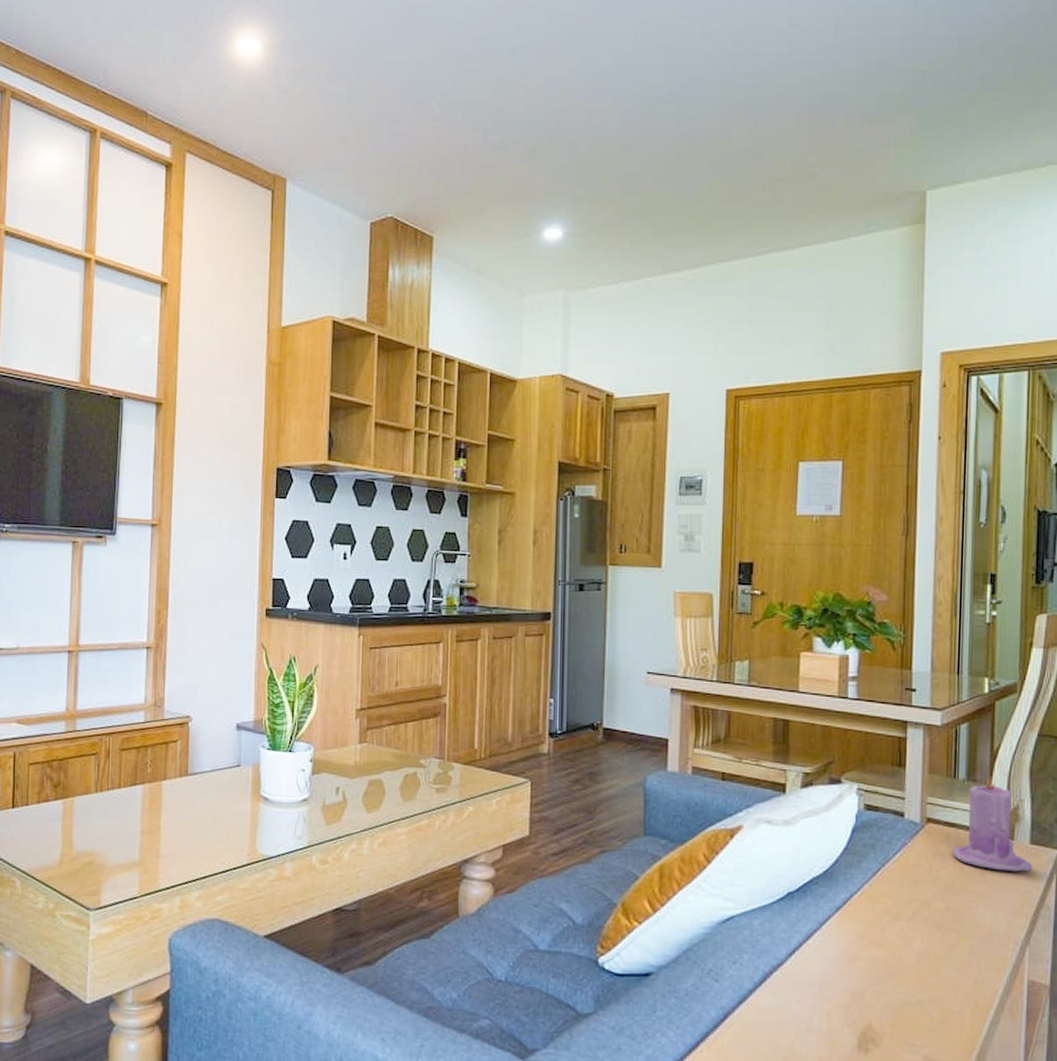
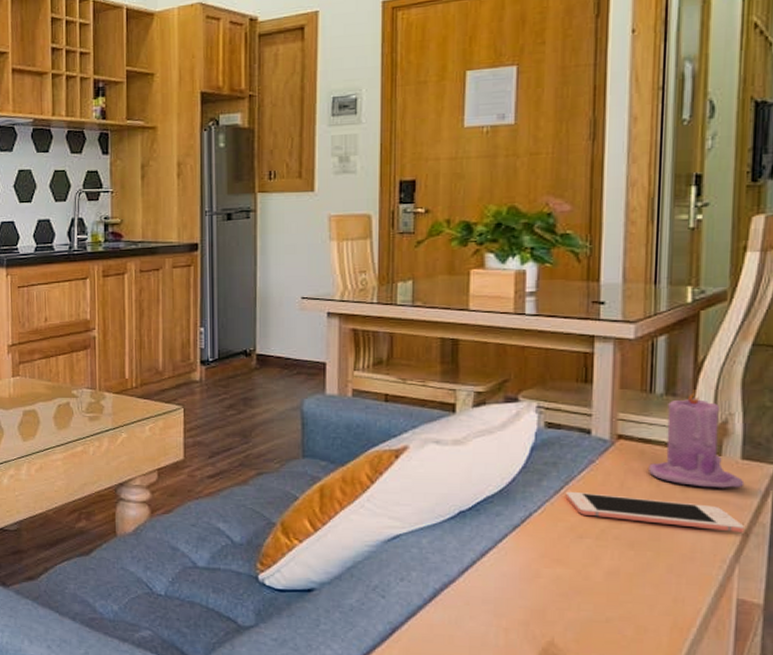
cell phone: none [882,873,1033,916] -> present [565,491,744,534]

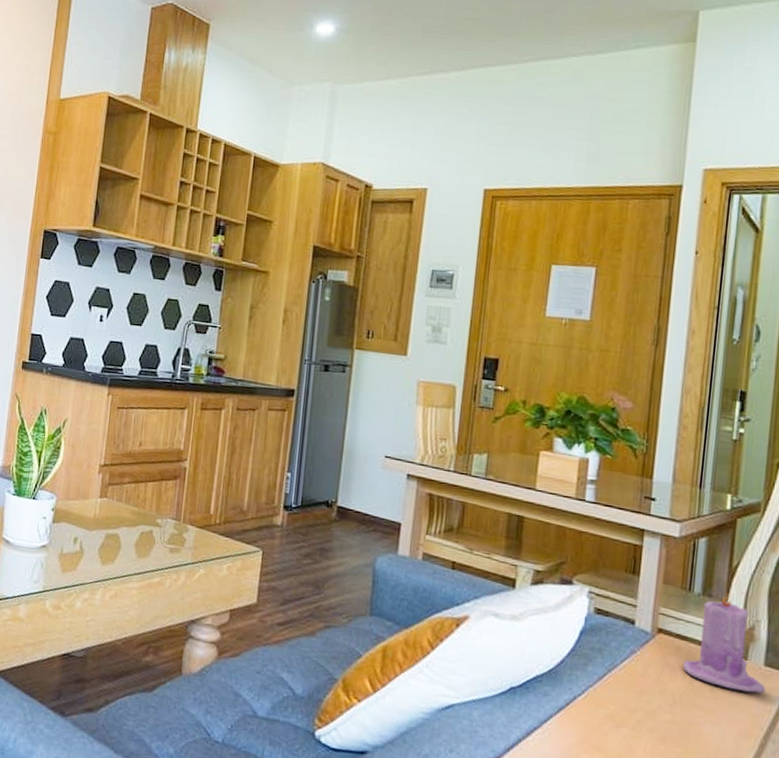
cell phone: present [565,491,744,534] -> none [607,678,763,739]

